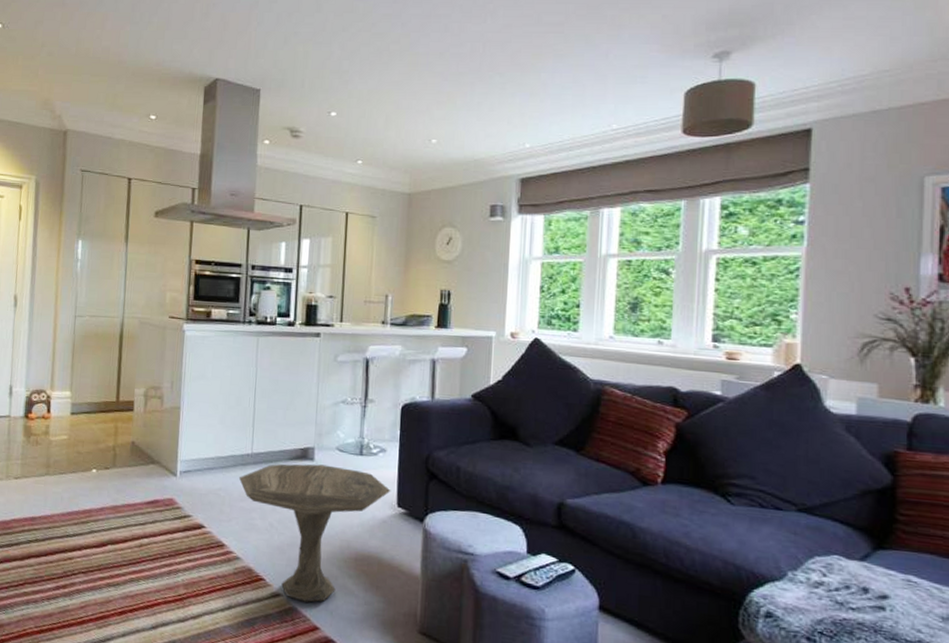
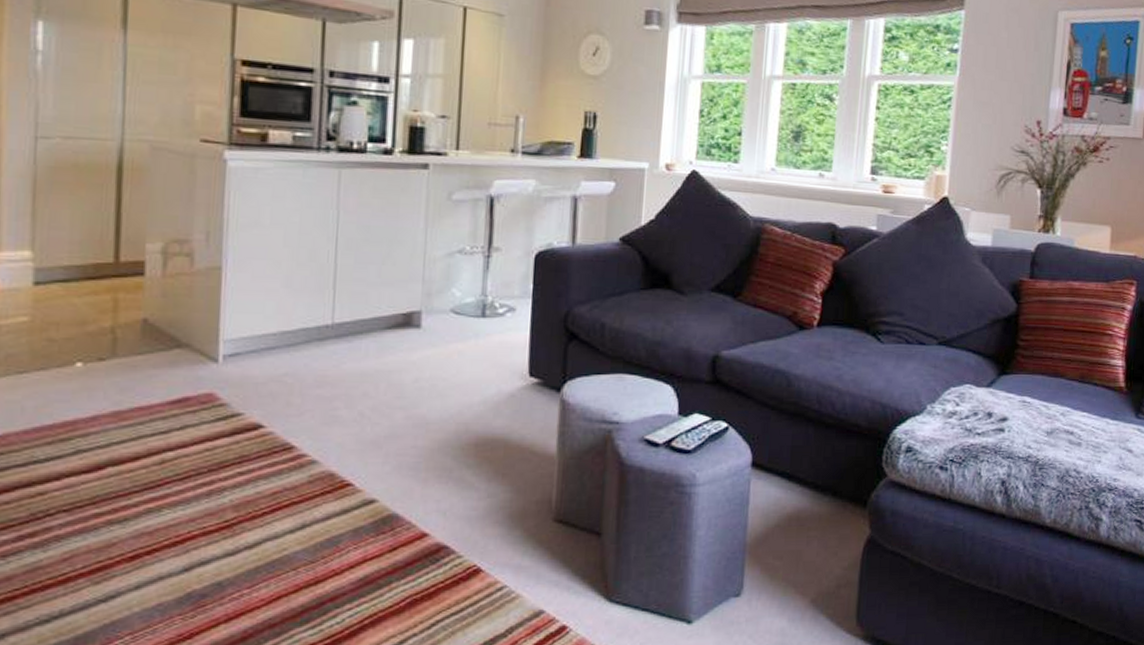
side table: present [238,464,391,603] -> none [313,332,521,505]

